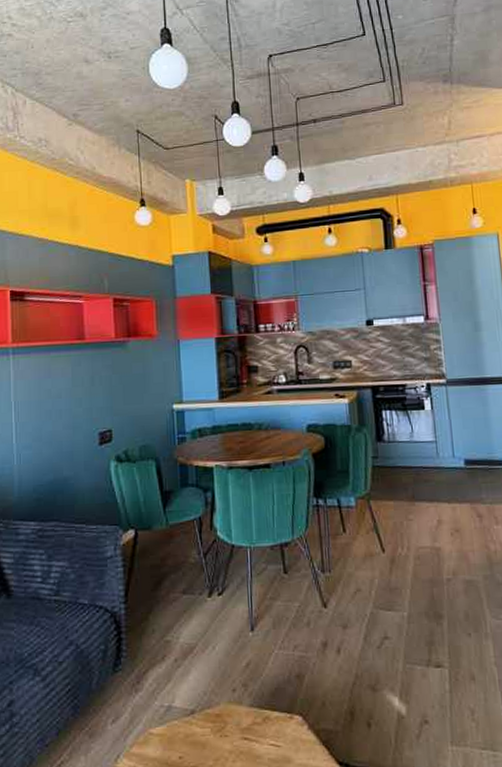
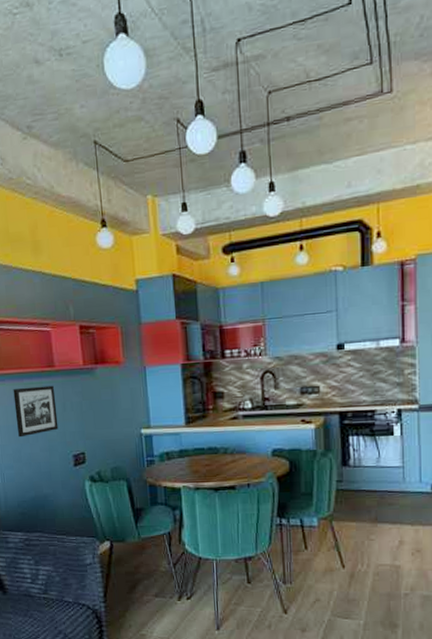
picture frame: none [38,358,85,414] -> present [13,385,59,438]

